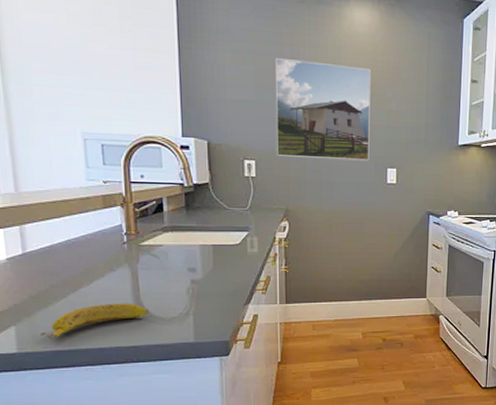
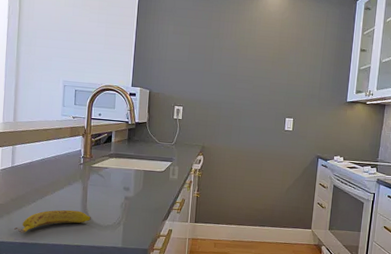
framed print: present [276,58,371,161] -> none [200,30,278,112]

